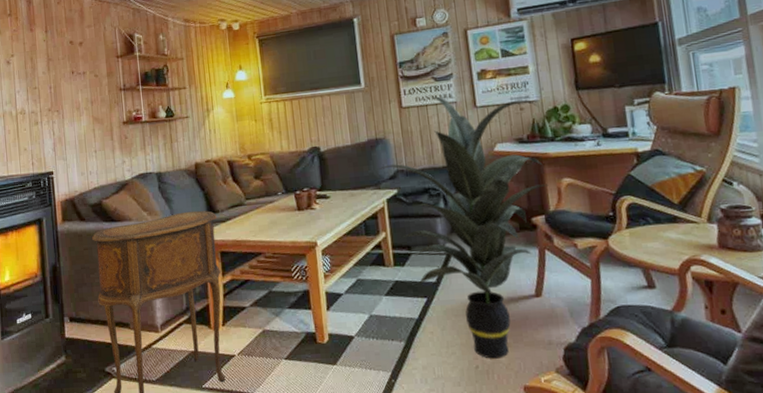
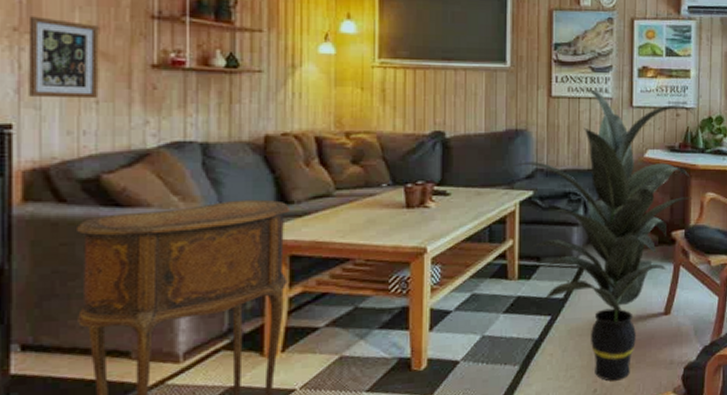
picture frame: none [55,99,96,152] -> present [28,16,99,99]

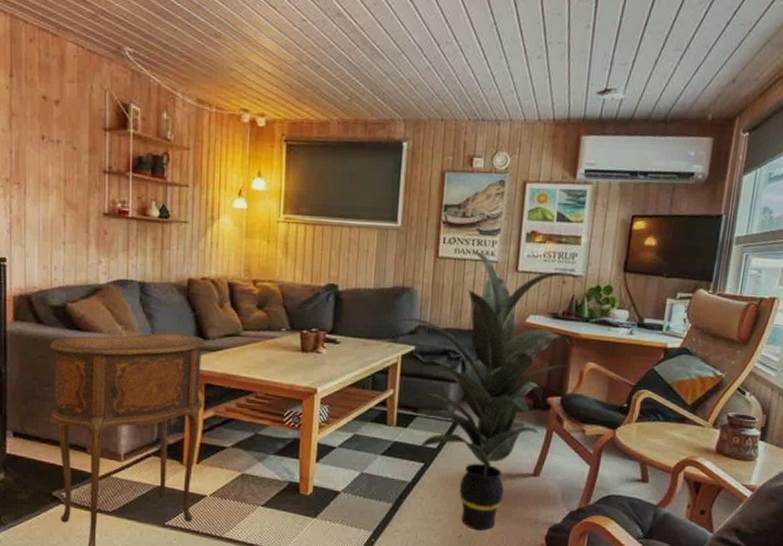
picture frame: present [28,16,99,99] -> none [16,169,66,240]

